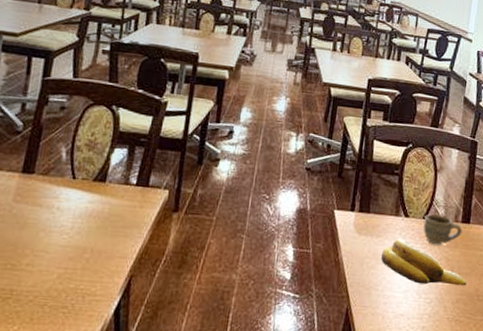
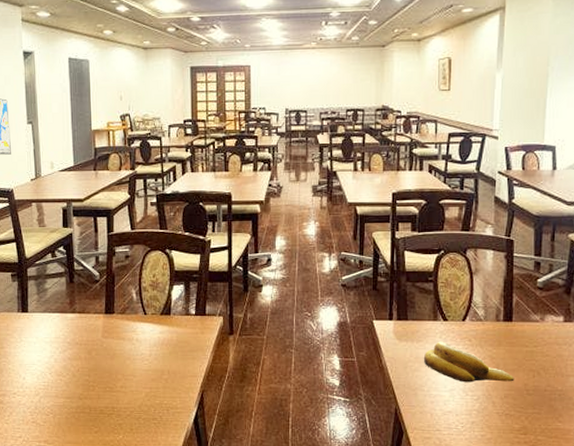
cup: present [423,214,463,245] -> none [463,316,505,345]

